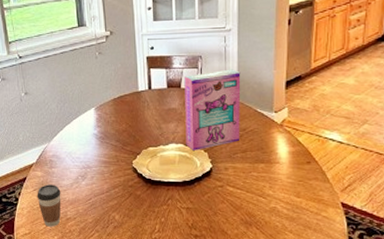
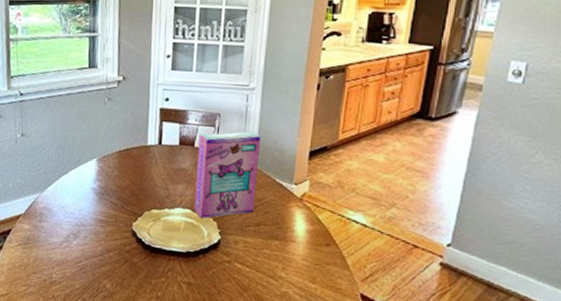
coffee cup: present [37,184,61,227] -> none [20,240,48,290]

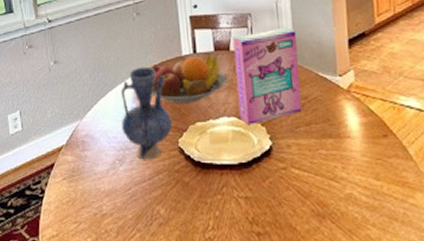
vase: none [80,150,129,238] -> present [120,66,172,160]
fruit bowl: none [112,145,188,192] -> present [151,52,228,104]

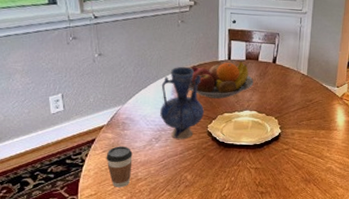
coffee cup: none [66,172,96,226] -> present [106,146,133,188]
cereal box: present [233,27,302,124] -> none [259,47,312,117]

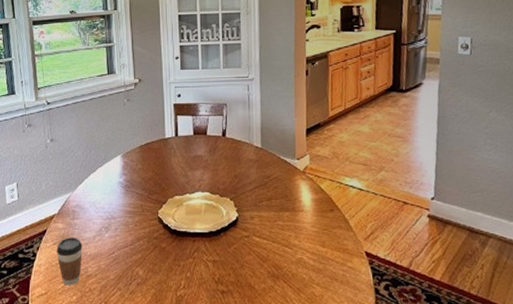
vase: present [160,66,204,139] -> none [109,146,153,228]
fruit bowl: present [188,60,254,99] -> none [136,136,204,180]

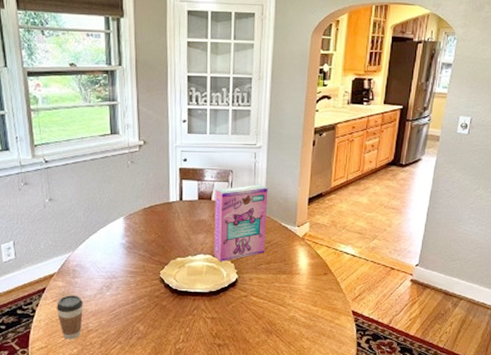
cereal box: none [210,116,265,199] -> present [214,184,268,261]

